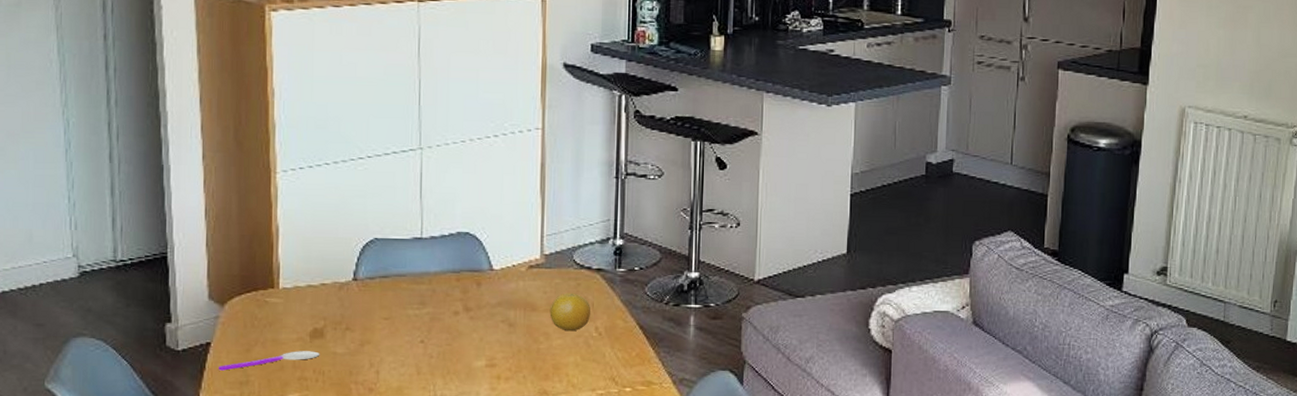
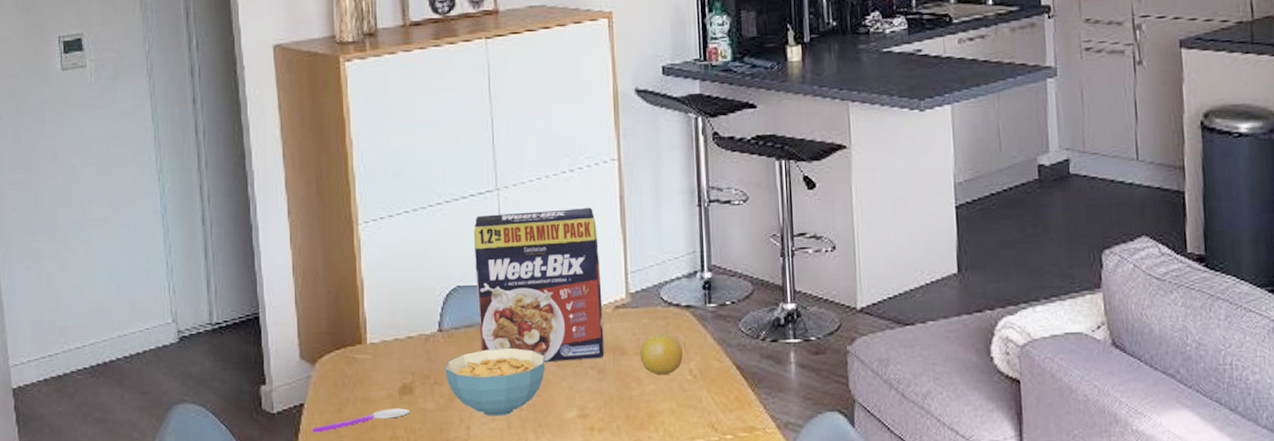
cereal bowl: none [358,299,458,362] -> present [445,348,545,416]
cereal box: none [394,171,518,314] -> present [474,207,605,362]

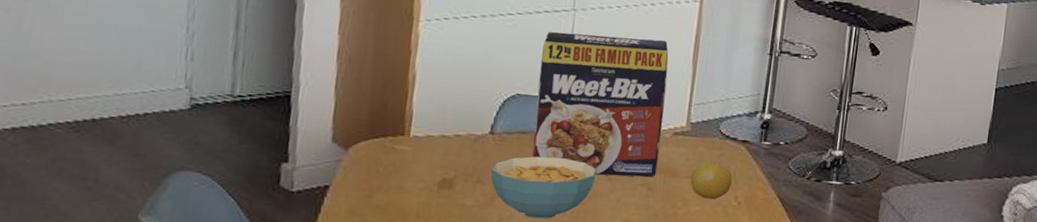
spoon: present [313,408,410,433] -> none [335,200,447,215]

